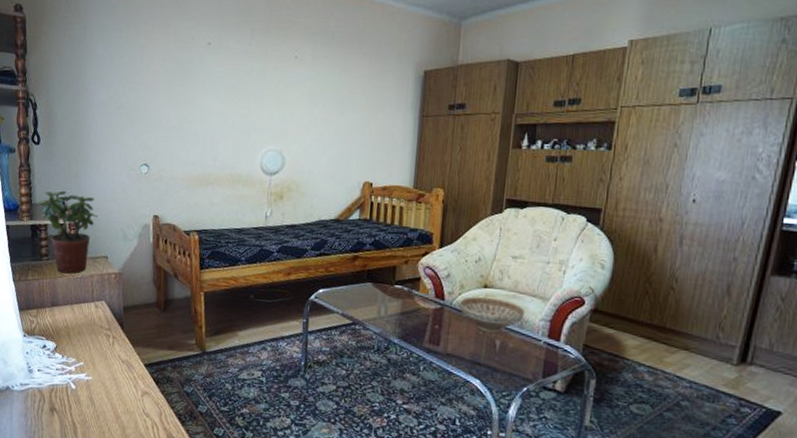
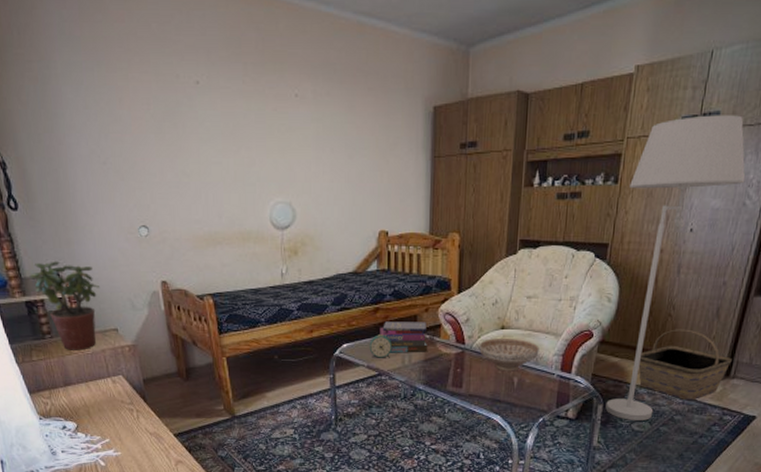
alarm clock: none [345,281,369,307] -> present [369,333,393,358]
books: none [357,270,405,305] -> present [380,321,427,353]
floor lamp: none [599,88,754,403] -> present [605,115,746,421]
basket: none [637,303,748,386] -> present [638,329,732,401]

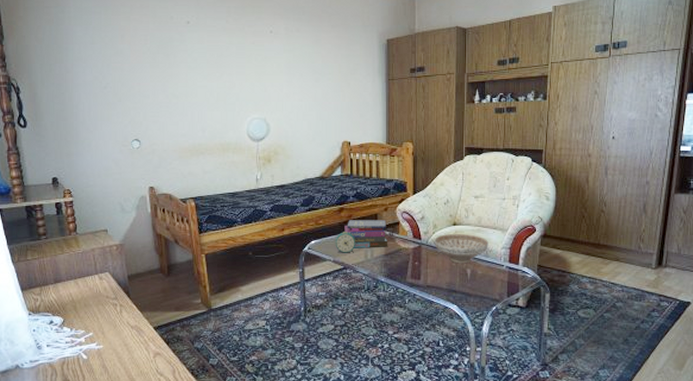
potted plant: present [29,261,99,350] -> none [31,170,93,250]
floor lamp: present [605,115,746,421] -> none [552,44,655,308]
basket: present [638,329,732,401] -> none [579,223,662,289]

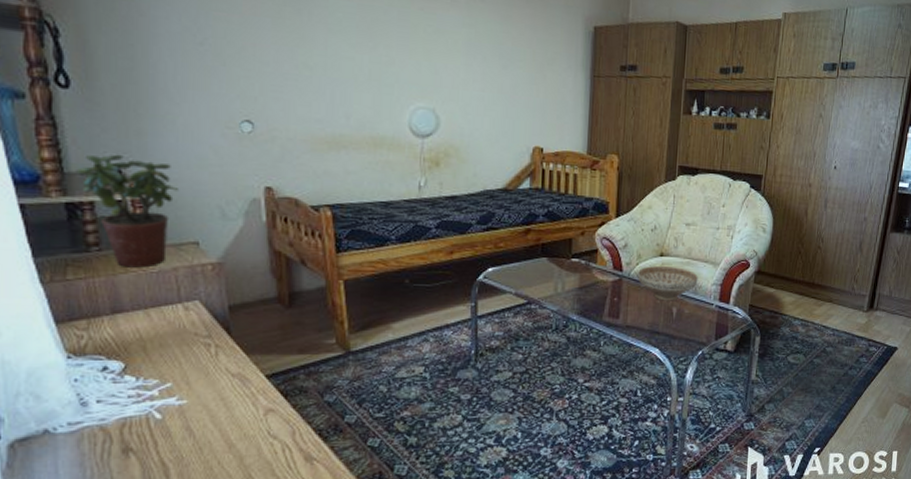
potted plant: none [31,170,93,250] -> present [76,154,178,268]
alarm clock: present [335,231,356,253] -> none [518,257,545,285]
books: present [344,220,387,248] -> none [531,244,582,280]

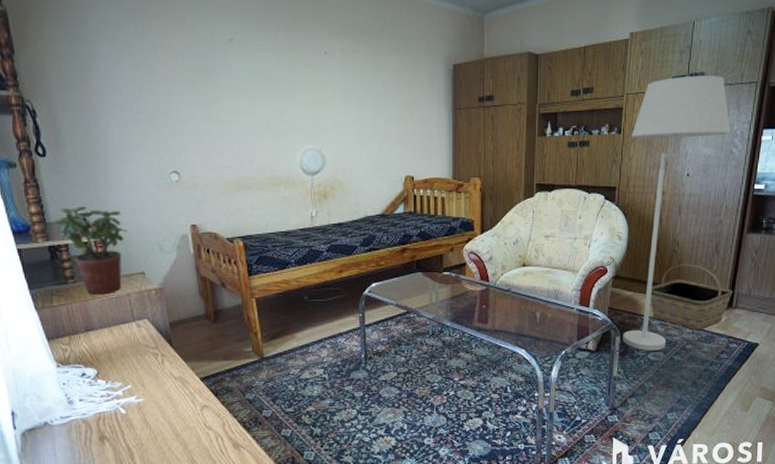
decorative bowl: present [638,265,698,301] -> none [503,274,559,307]
floor lamp: none [763,64,879,353] -> present [623,75,731,351]
basket: none [792,261,875,332] -> present [650,264,733,331]

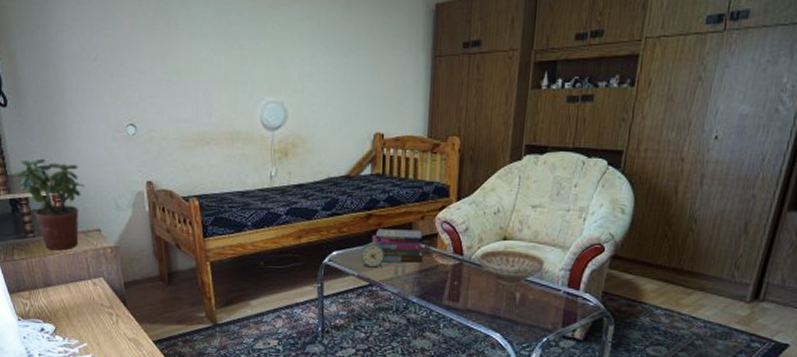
alarm clock: none [397,272,420,296] -> present [360,241,385,268]
books: none [408,261,453,291] -> present [372,229,422,263]
decorative bowl: none [503,274,559,307] -> present [479,249,545,286]
floor lamp: present [623,75,731,351] -> none [617,14,779,345]
basket: present [650,264,733,331] -> none [654,245,762,325]

